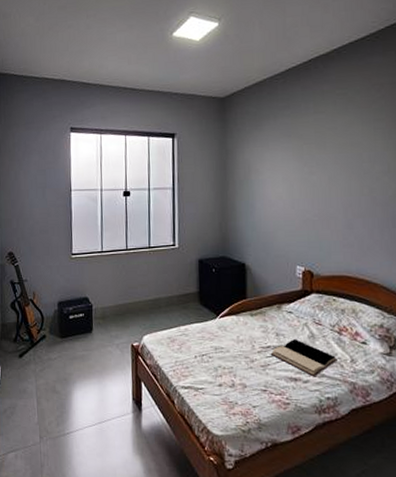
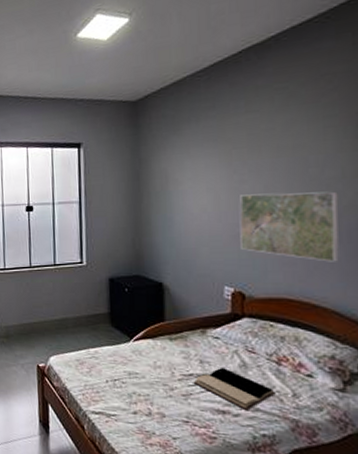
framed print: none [309,183,386,244] -> present [239,191,339,262]

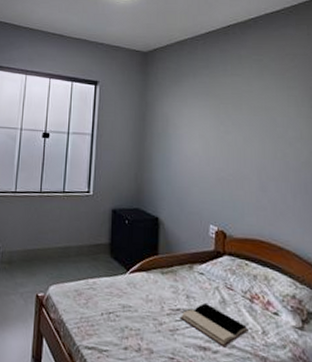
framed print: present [239,191,339,262] -> none [224,144,299,210]

